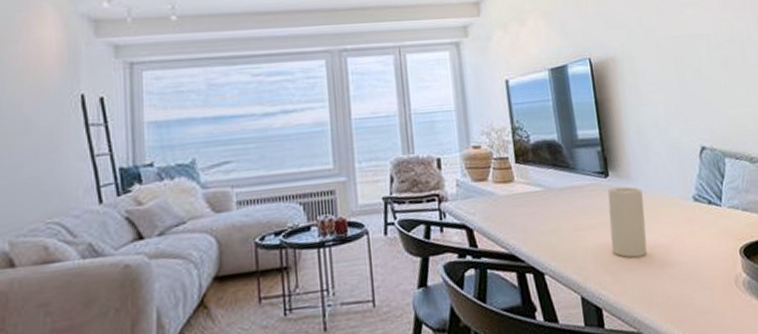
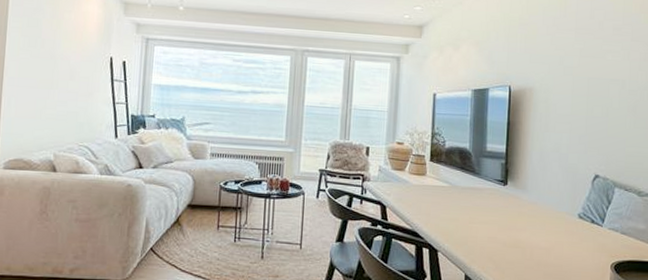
candle: present [608,186,647,258] -> none [498,195,534,254]

